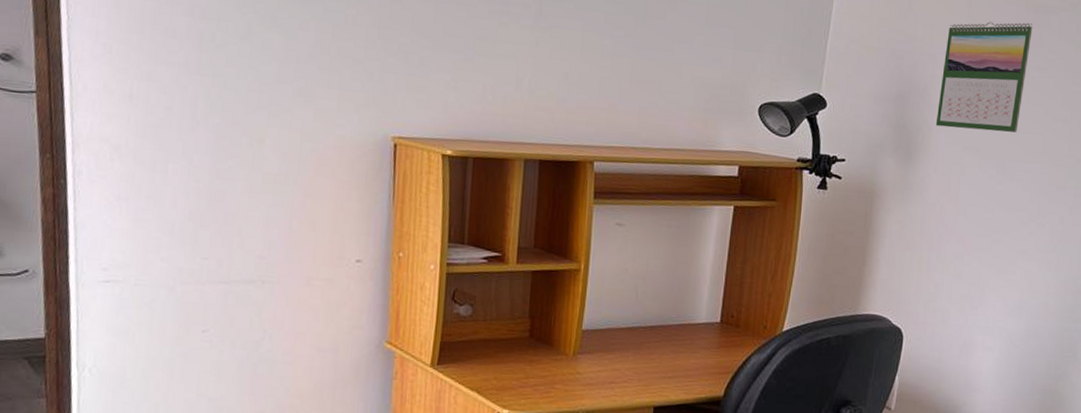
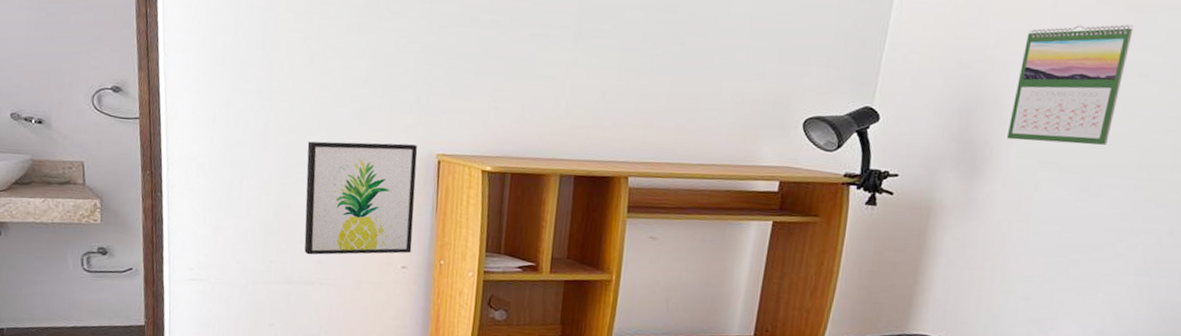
wall art: none [243,121,371,250] -> present [304,141,418,255]

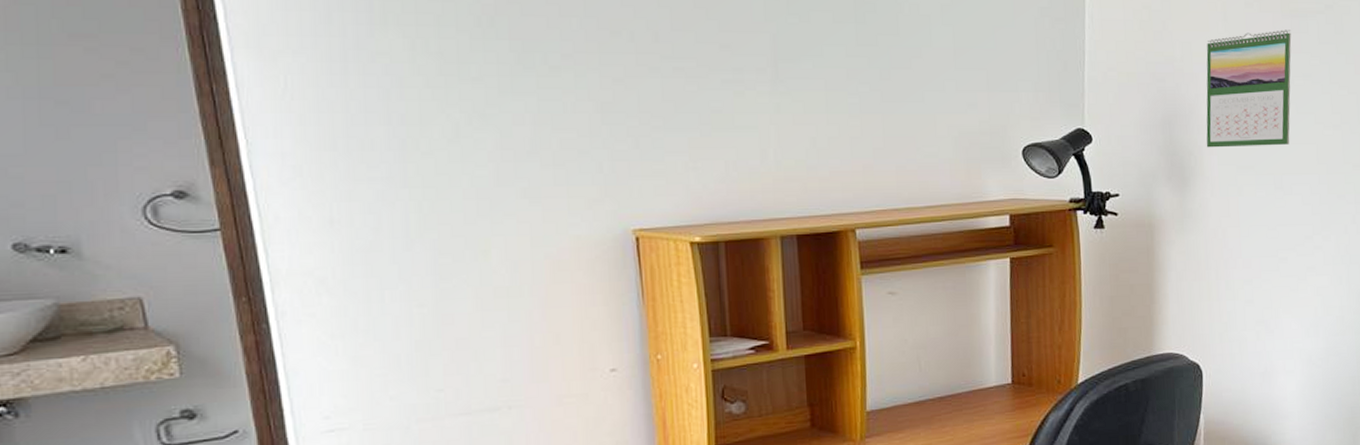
wall art: present [304,141,418,255] -> none [466,222,620,374]

